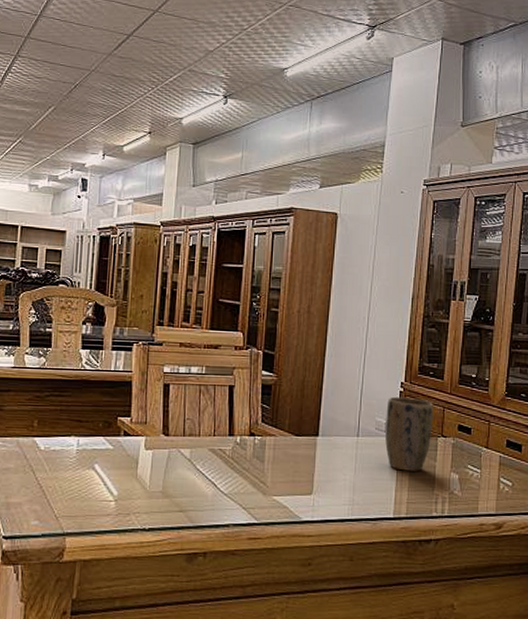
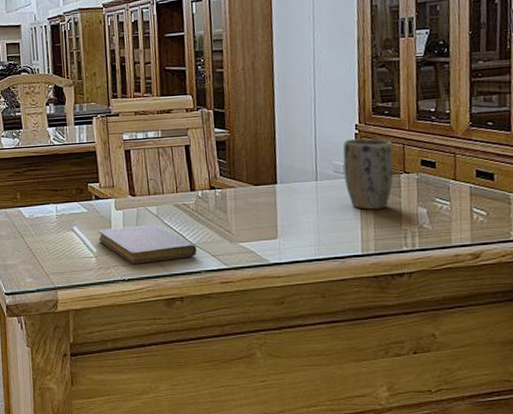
notebook: none [121,468,228,512] -> present [98,224,197,264]

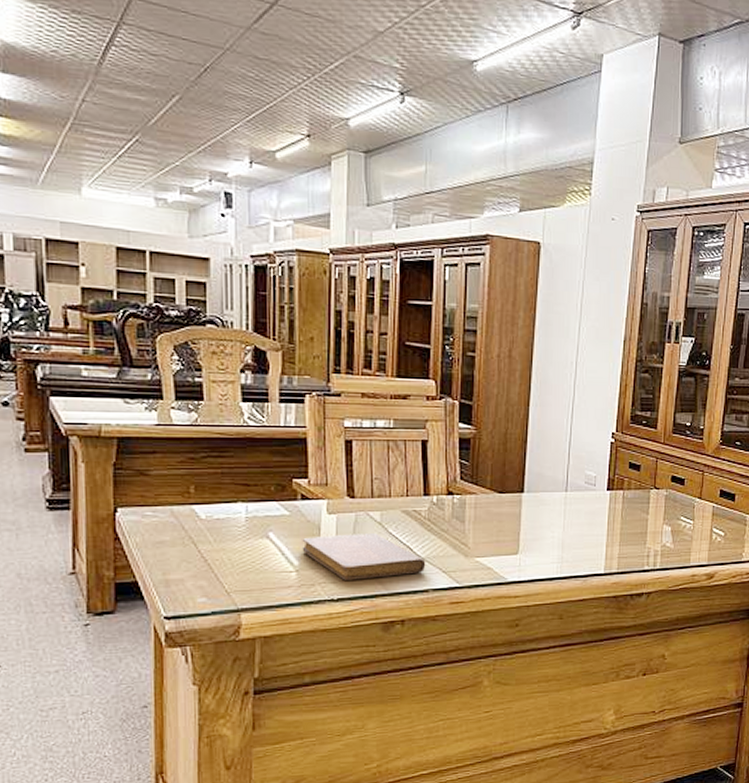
plant pot: present [342,138,394,210] -> none [595,448,647,525]

